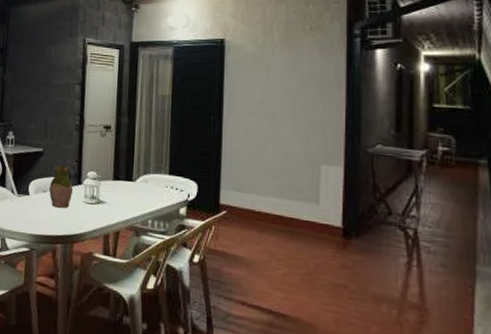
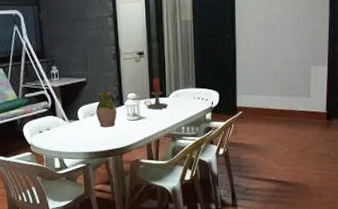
candle holder: none [105,157,135,195] -> present [143,78,169,109]

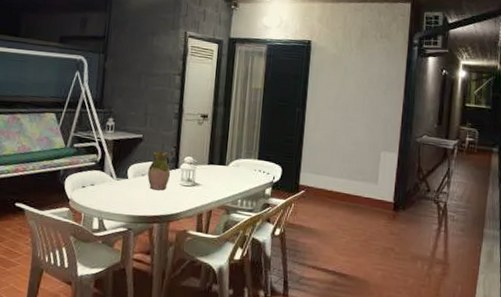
candle holder: present [143,78,169,109] -> none [200,143,227,178]

